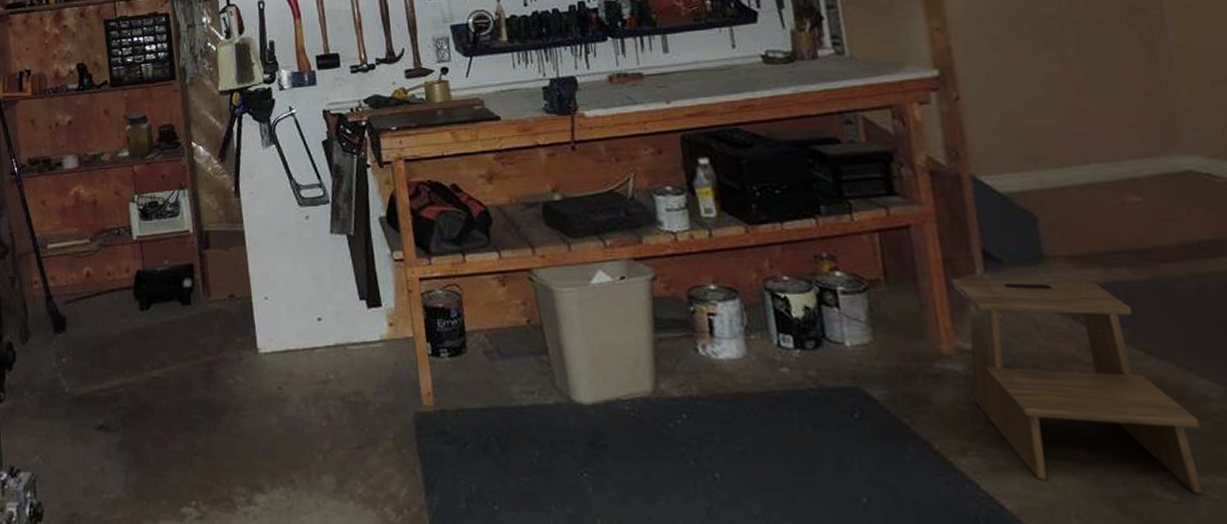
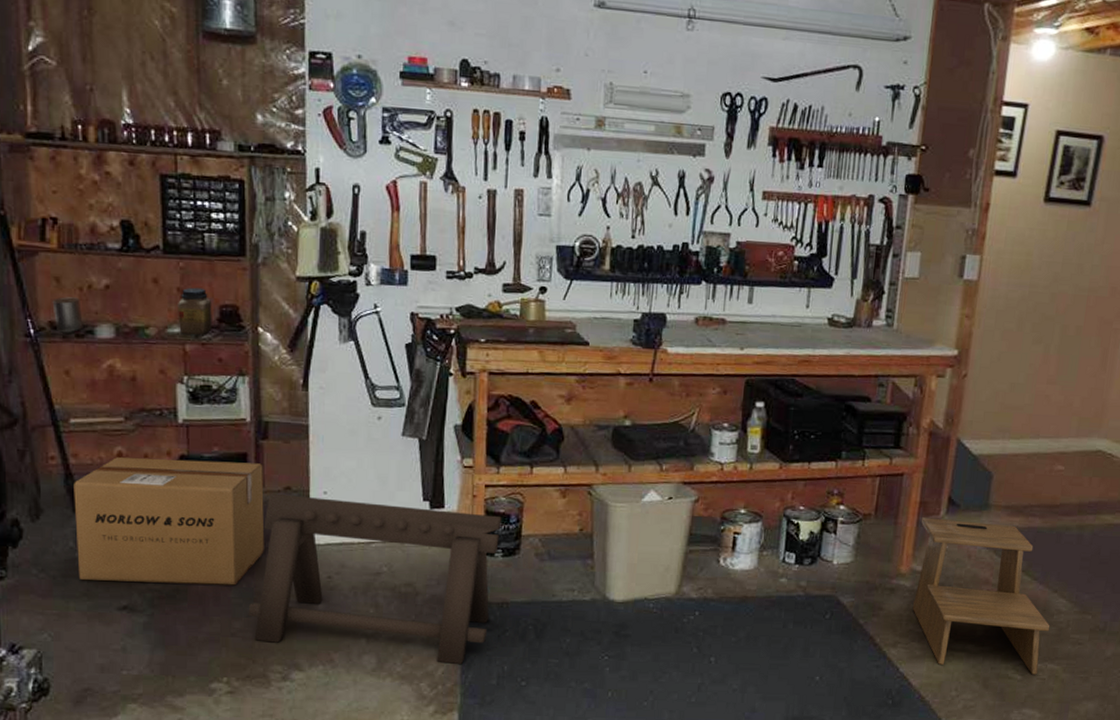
beer can: none [30,135,54,167] -> present [52,297,83,332]
box: none [53,273,217,401] -> present [74,457,265,586]
sawhorse: none [208,302,447,485] -> present [248,493,502,665]

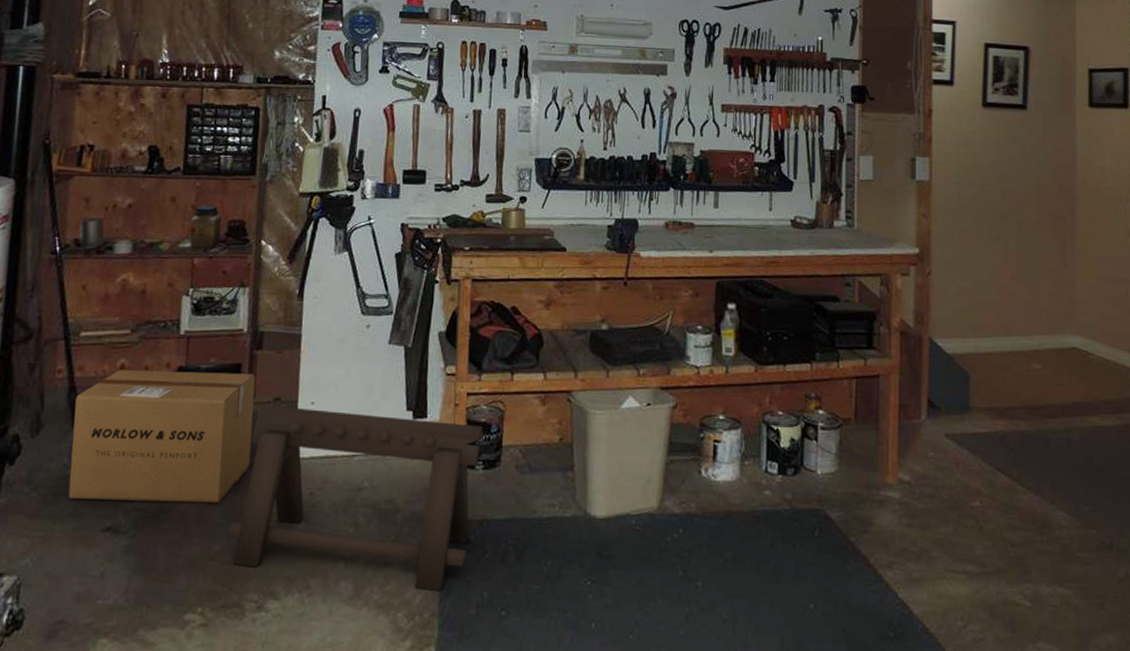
step stool: present [912,517,1050,675] -> none [902,422,1053,601]

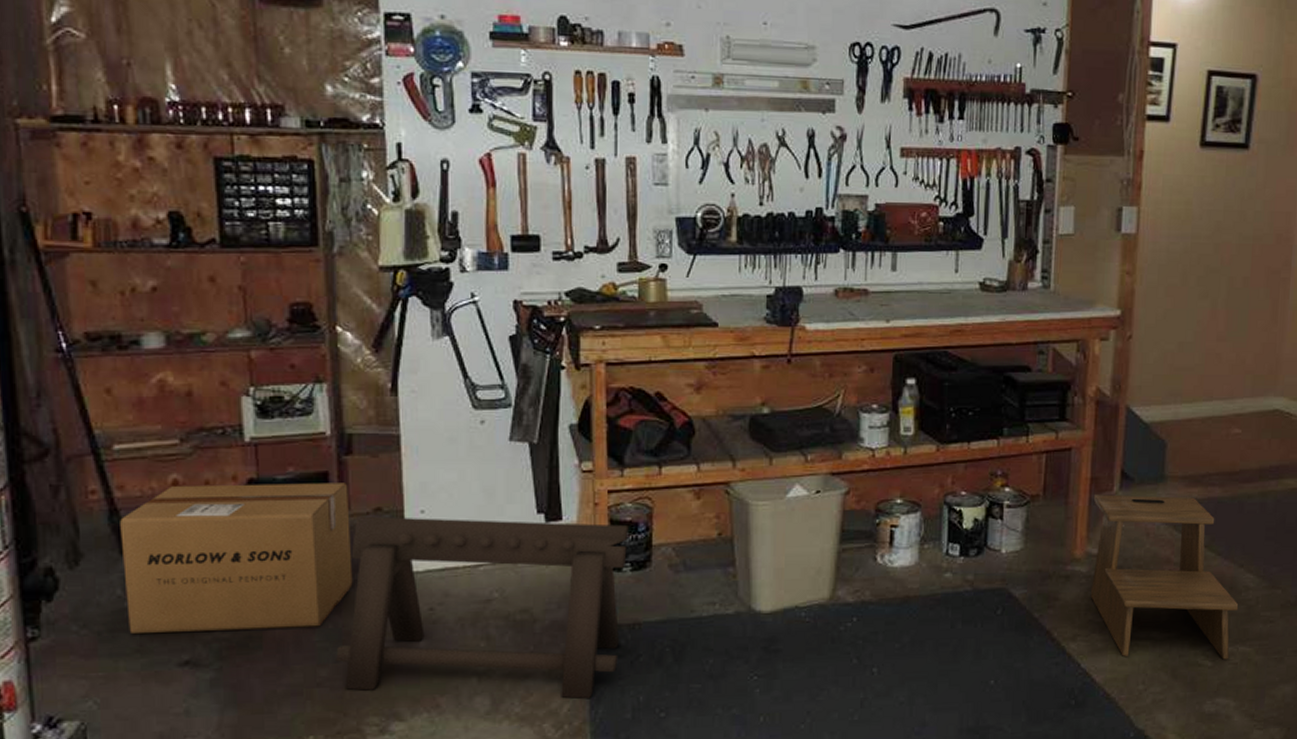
beer can: present [79,216,105,249] -> none [88,303,126,344]
jar: present [189,204,222,250] -> none [240,284,282,340]
step stool: none [902,422,1053,601] -> present [1090,494,1239,660]

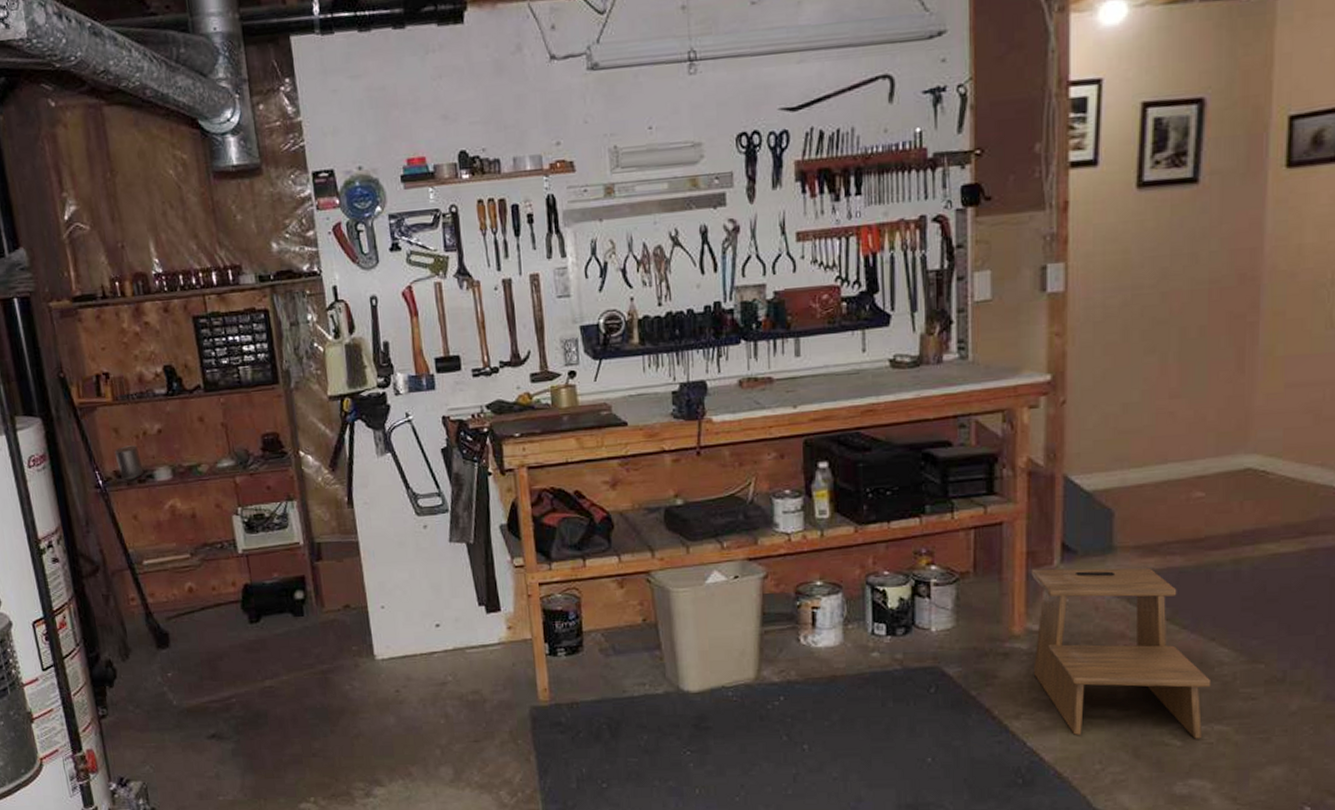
beer can: none [88,303,126,344] -> present [114,445,144,479]
box: present [120,483,353,635] -> none [154,584,333,713]
sawhorse: present [336,516,629,699] -> none [325,612,561,771]

